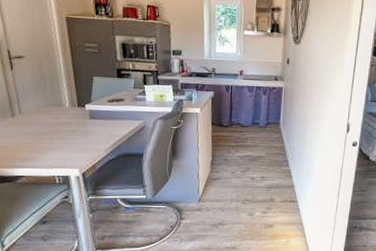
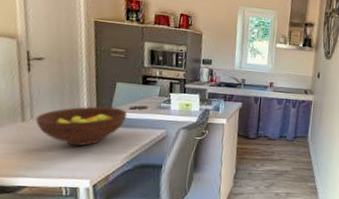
fruit bowl: none [24,100,107,139] -> present [35,106,128,146]

